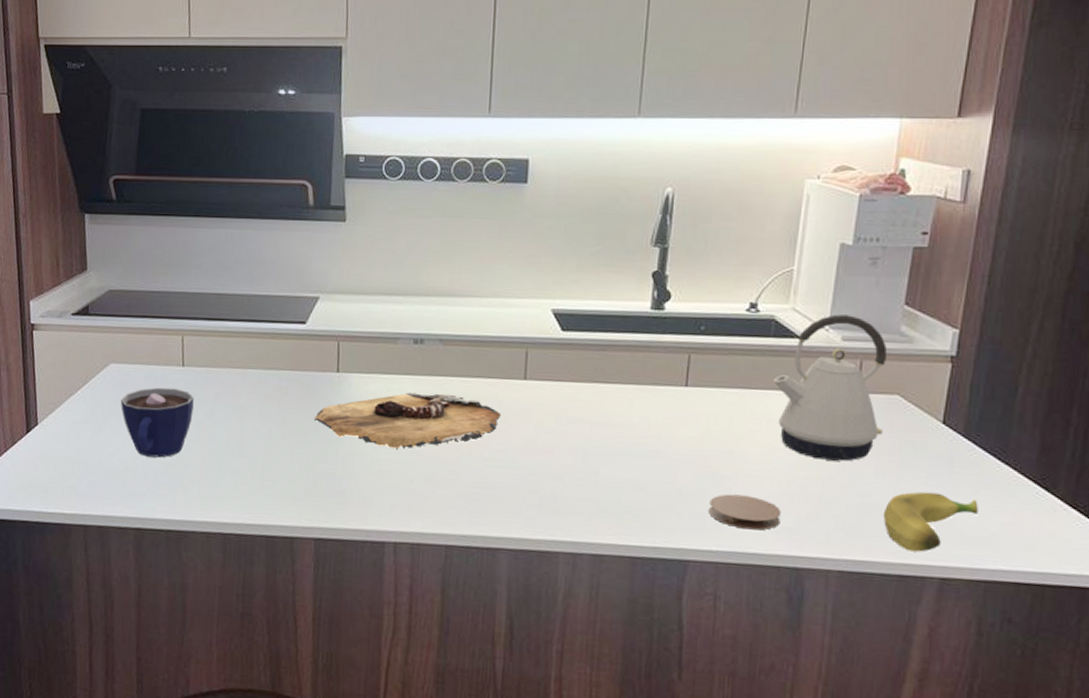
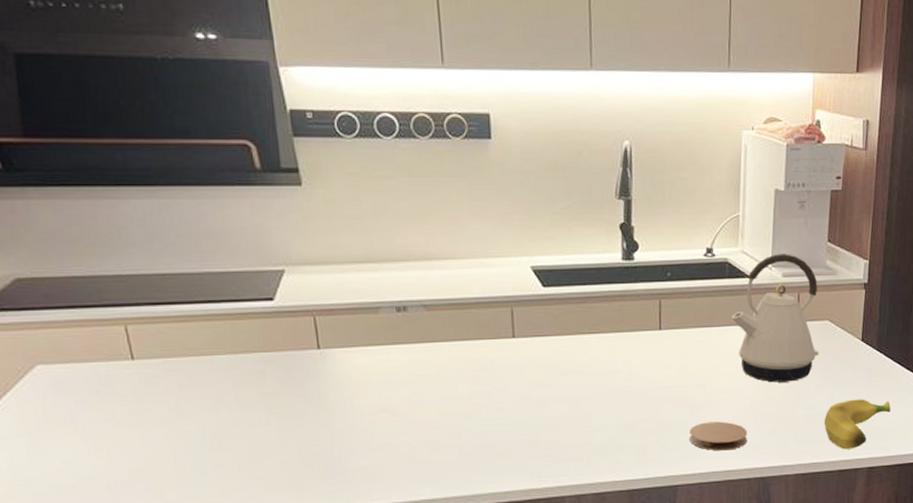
cup: present [120,387,194,458] -> none [58,385,156,465]
cutting board: present [313,392,502,449] -> none [299,359,495,420]

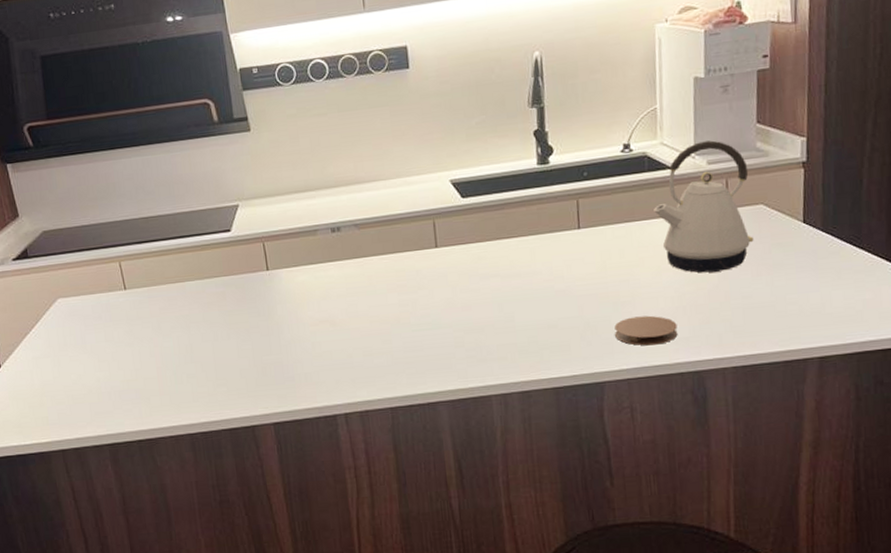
banana: present [824,399,890,450] -> none [763,283,843,339]

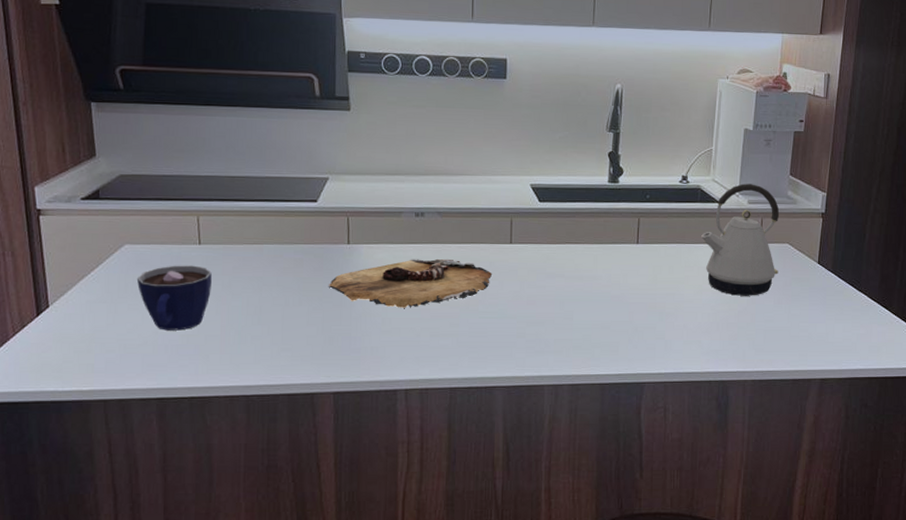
cup: none [73,311,143,378] -> present [136,265,212,331]
cutting board: none [253,272,421,330] -> present [328,258,493,308]
coaster: present [614,315,678,346] -> none [658,327,710,354]

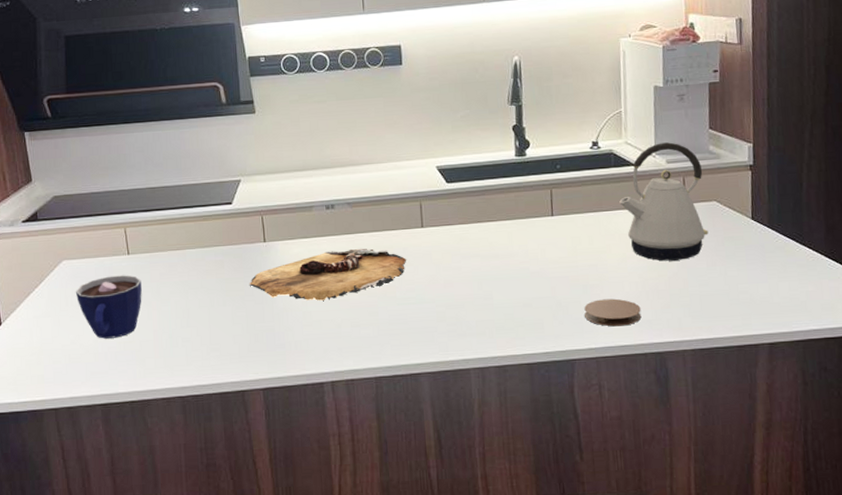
coaster: none [658,327,710,354] -> present [584,298,642,327]

